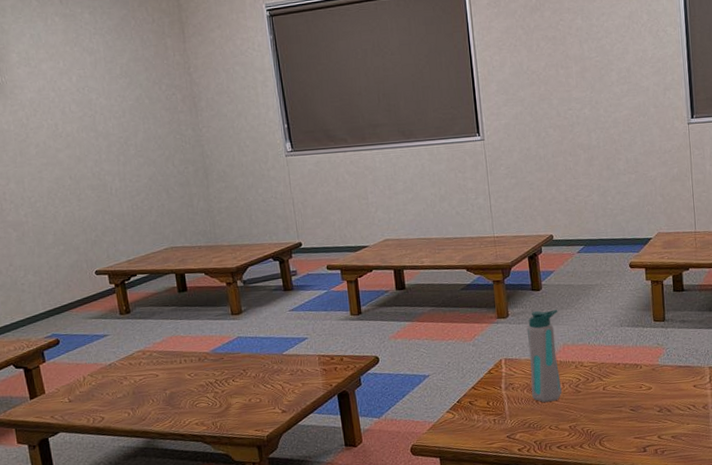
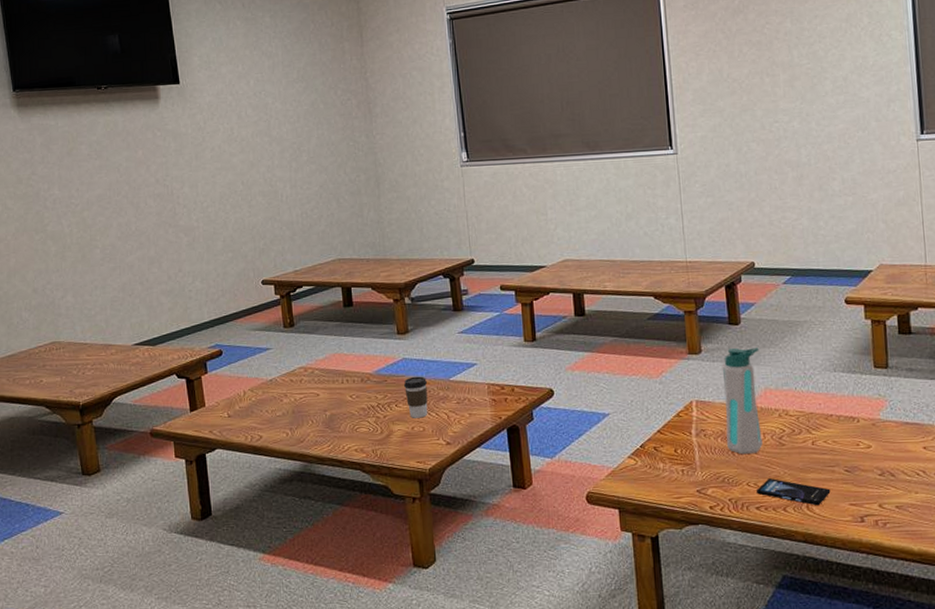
coffee cup: none [239,352,264,391] -> present [403,376,428,418]
smartphone: none [556,420,619,441] -> present [755,477,831,506]

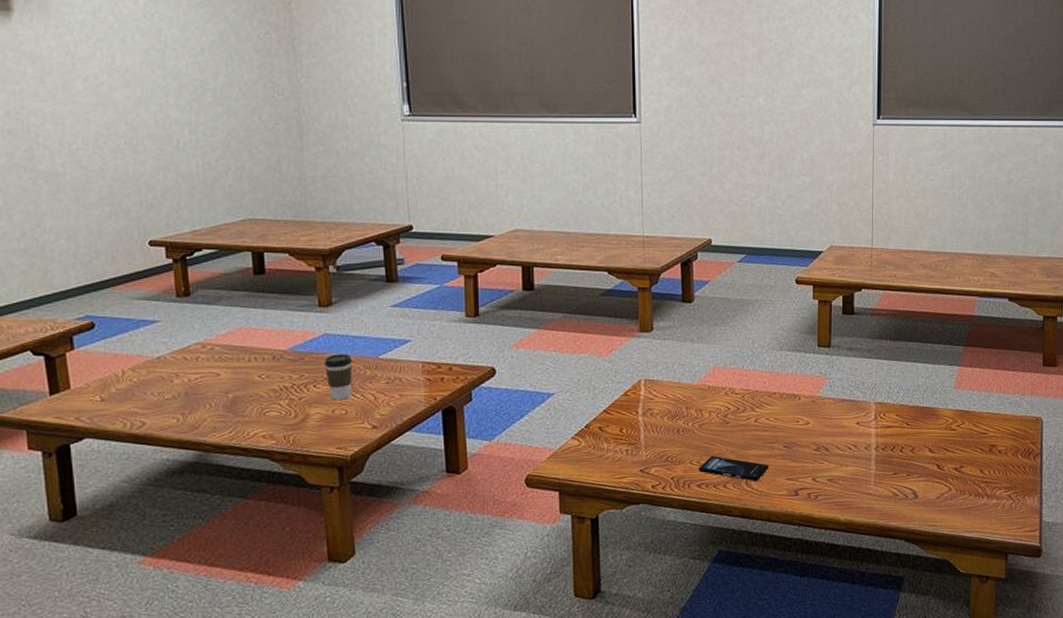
water bottle: present [722,347,763,455] -> none [672,325,711,433]

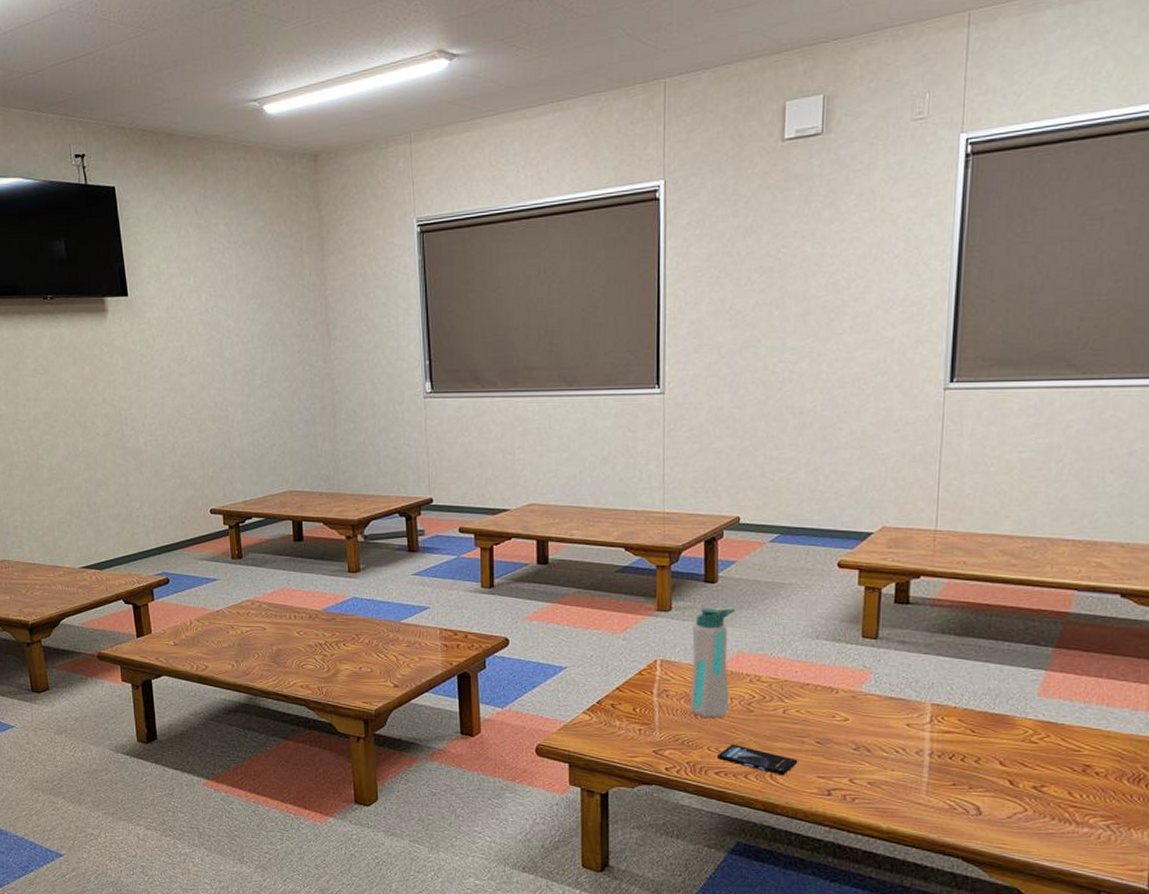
coffee cup: present [323,354,353,400] -> none [352,616,378,659]
water bottle: none [672,325,711,433] -> present [690,607,736,719]

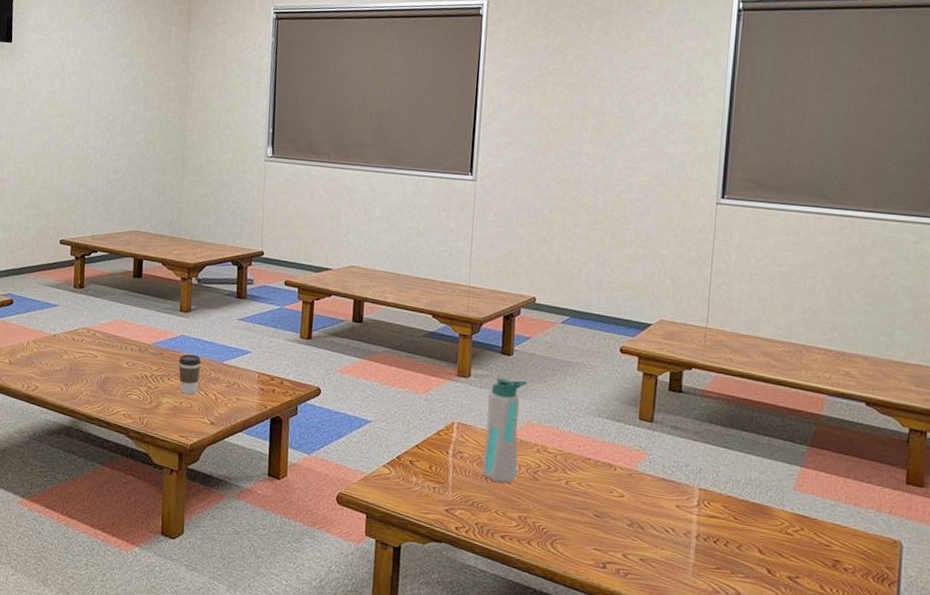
coffee cup: none [352,616,378,659] -> present [178,354,202,395]
smartphone: present [716,743,798,776] -> none [503,509,577,545]

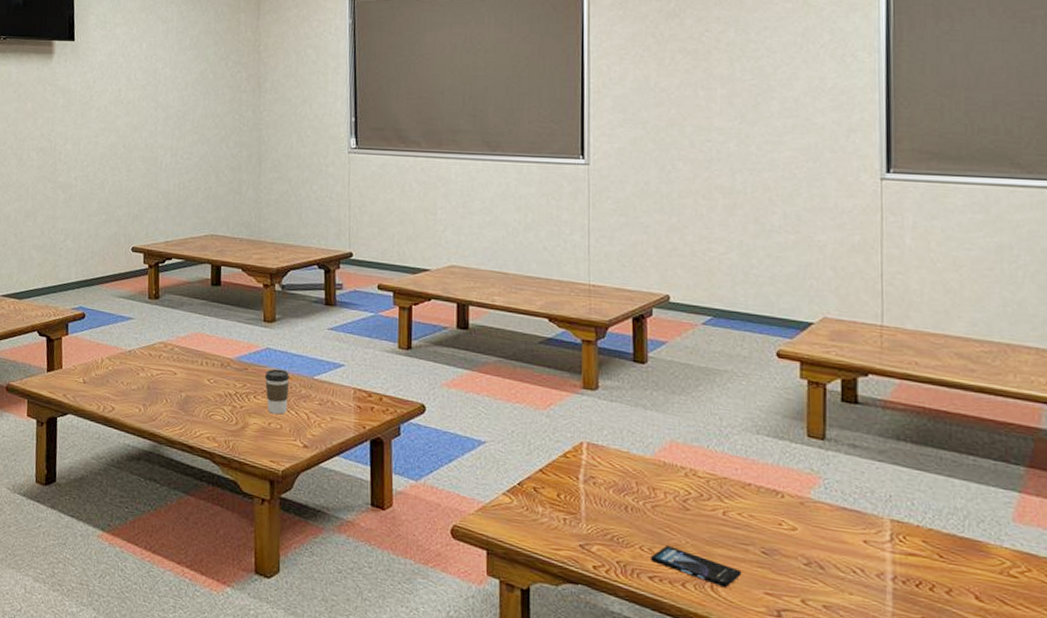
water bottle: present [482,377,528,483] -> none [620,388,668,514]
smartphone: none [503,509,577,545] -> present [649,544,742,588]

